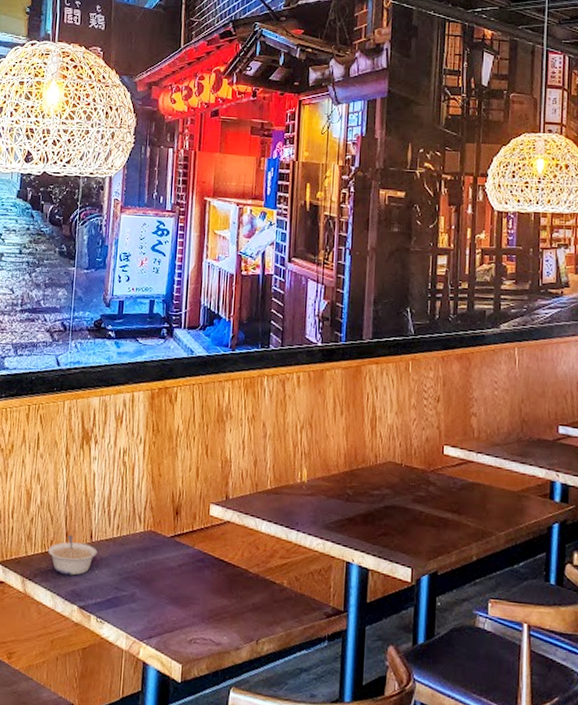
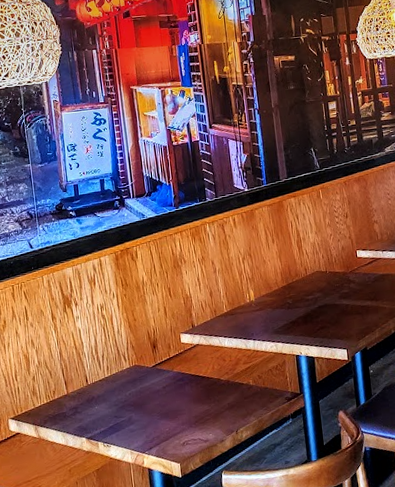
legume: present [47,534,97,576] -> none [52,382,94,416]

